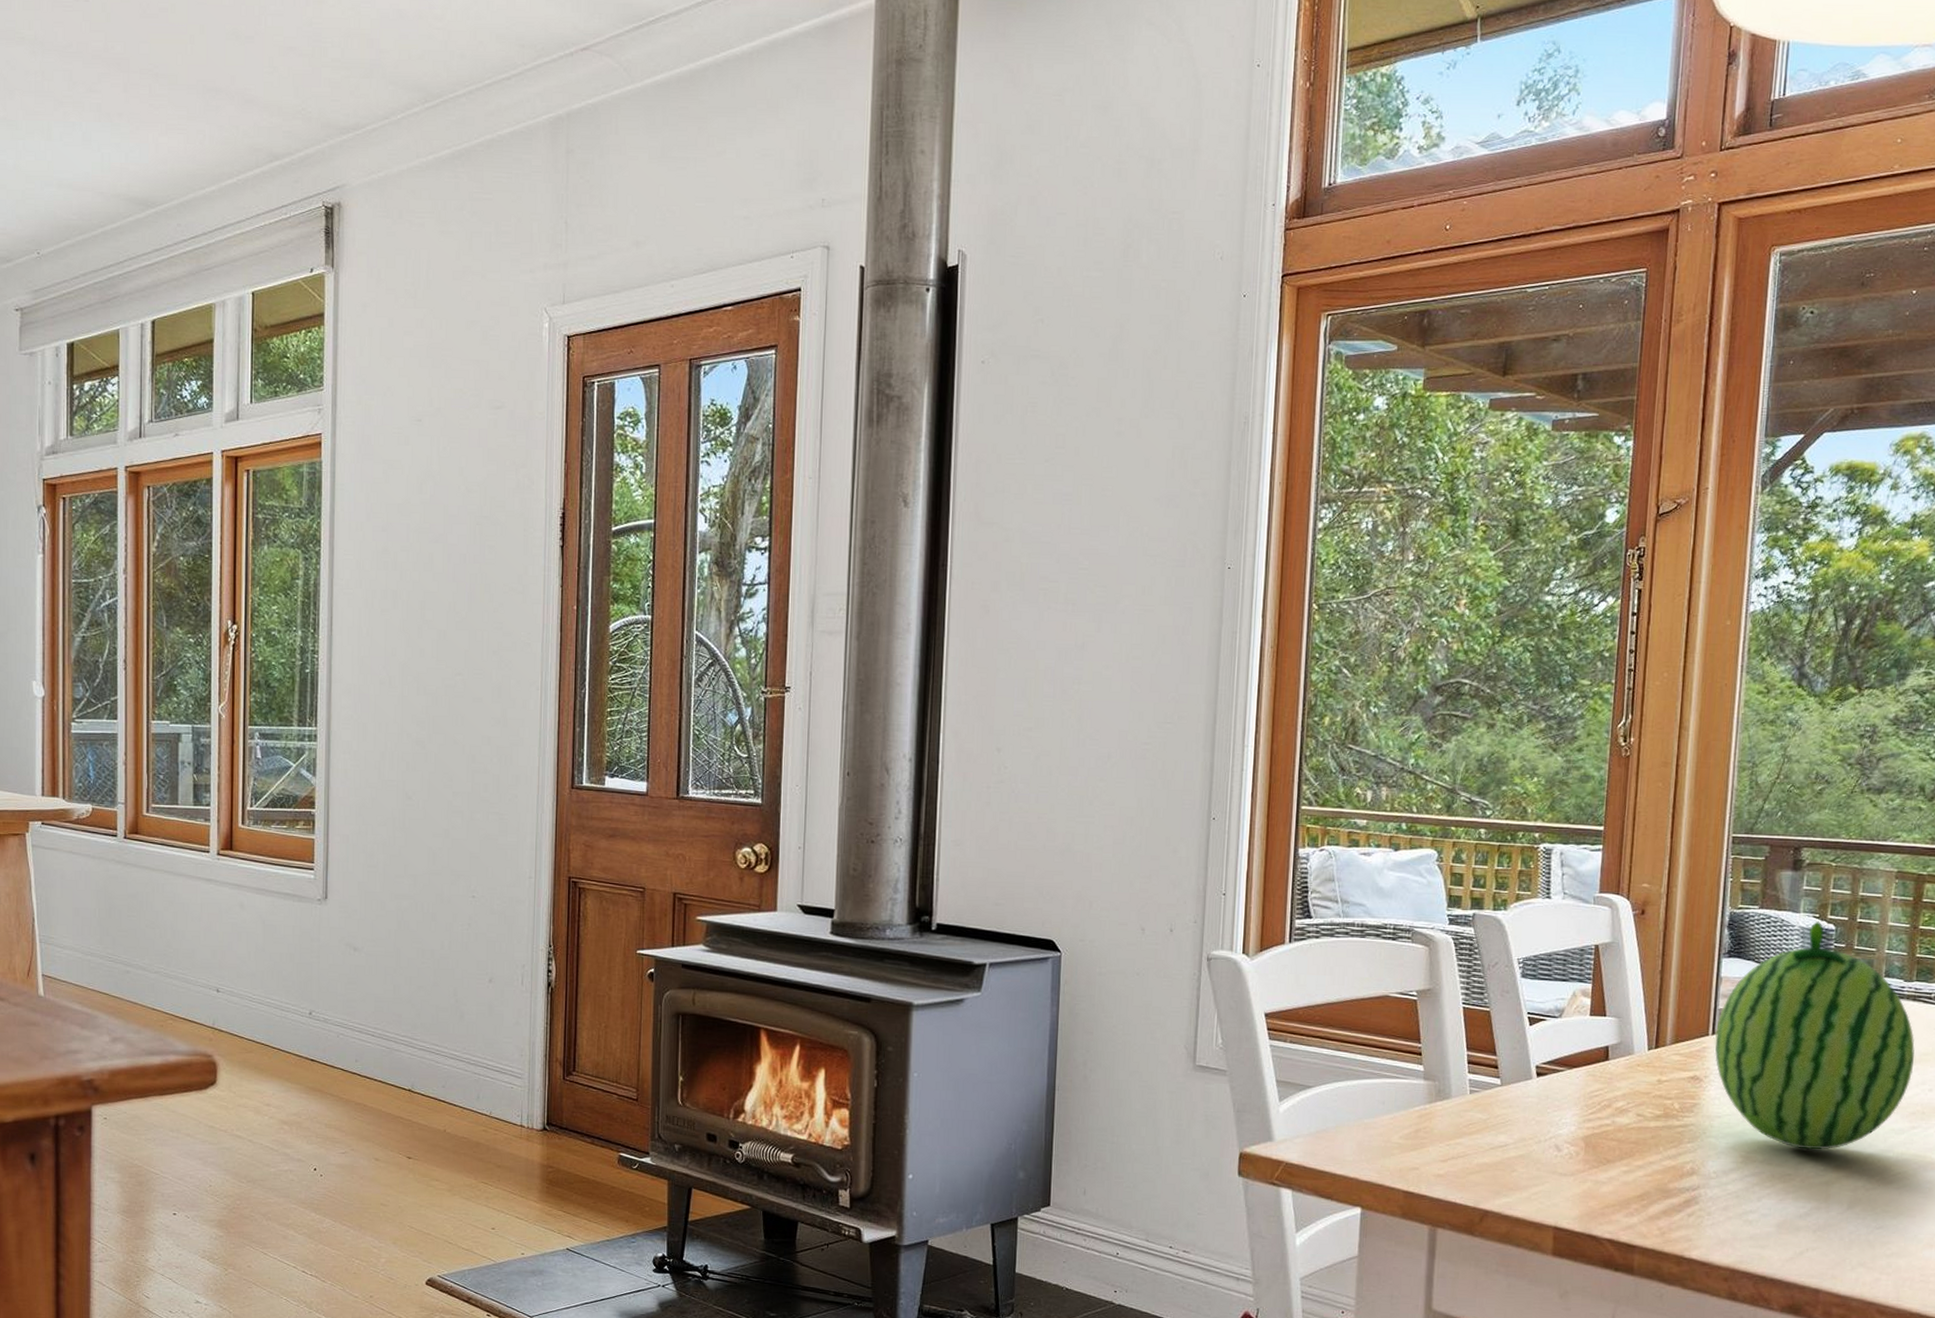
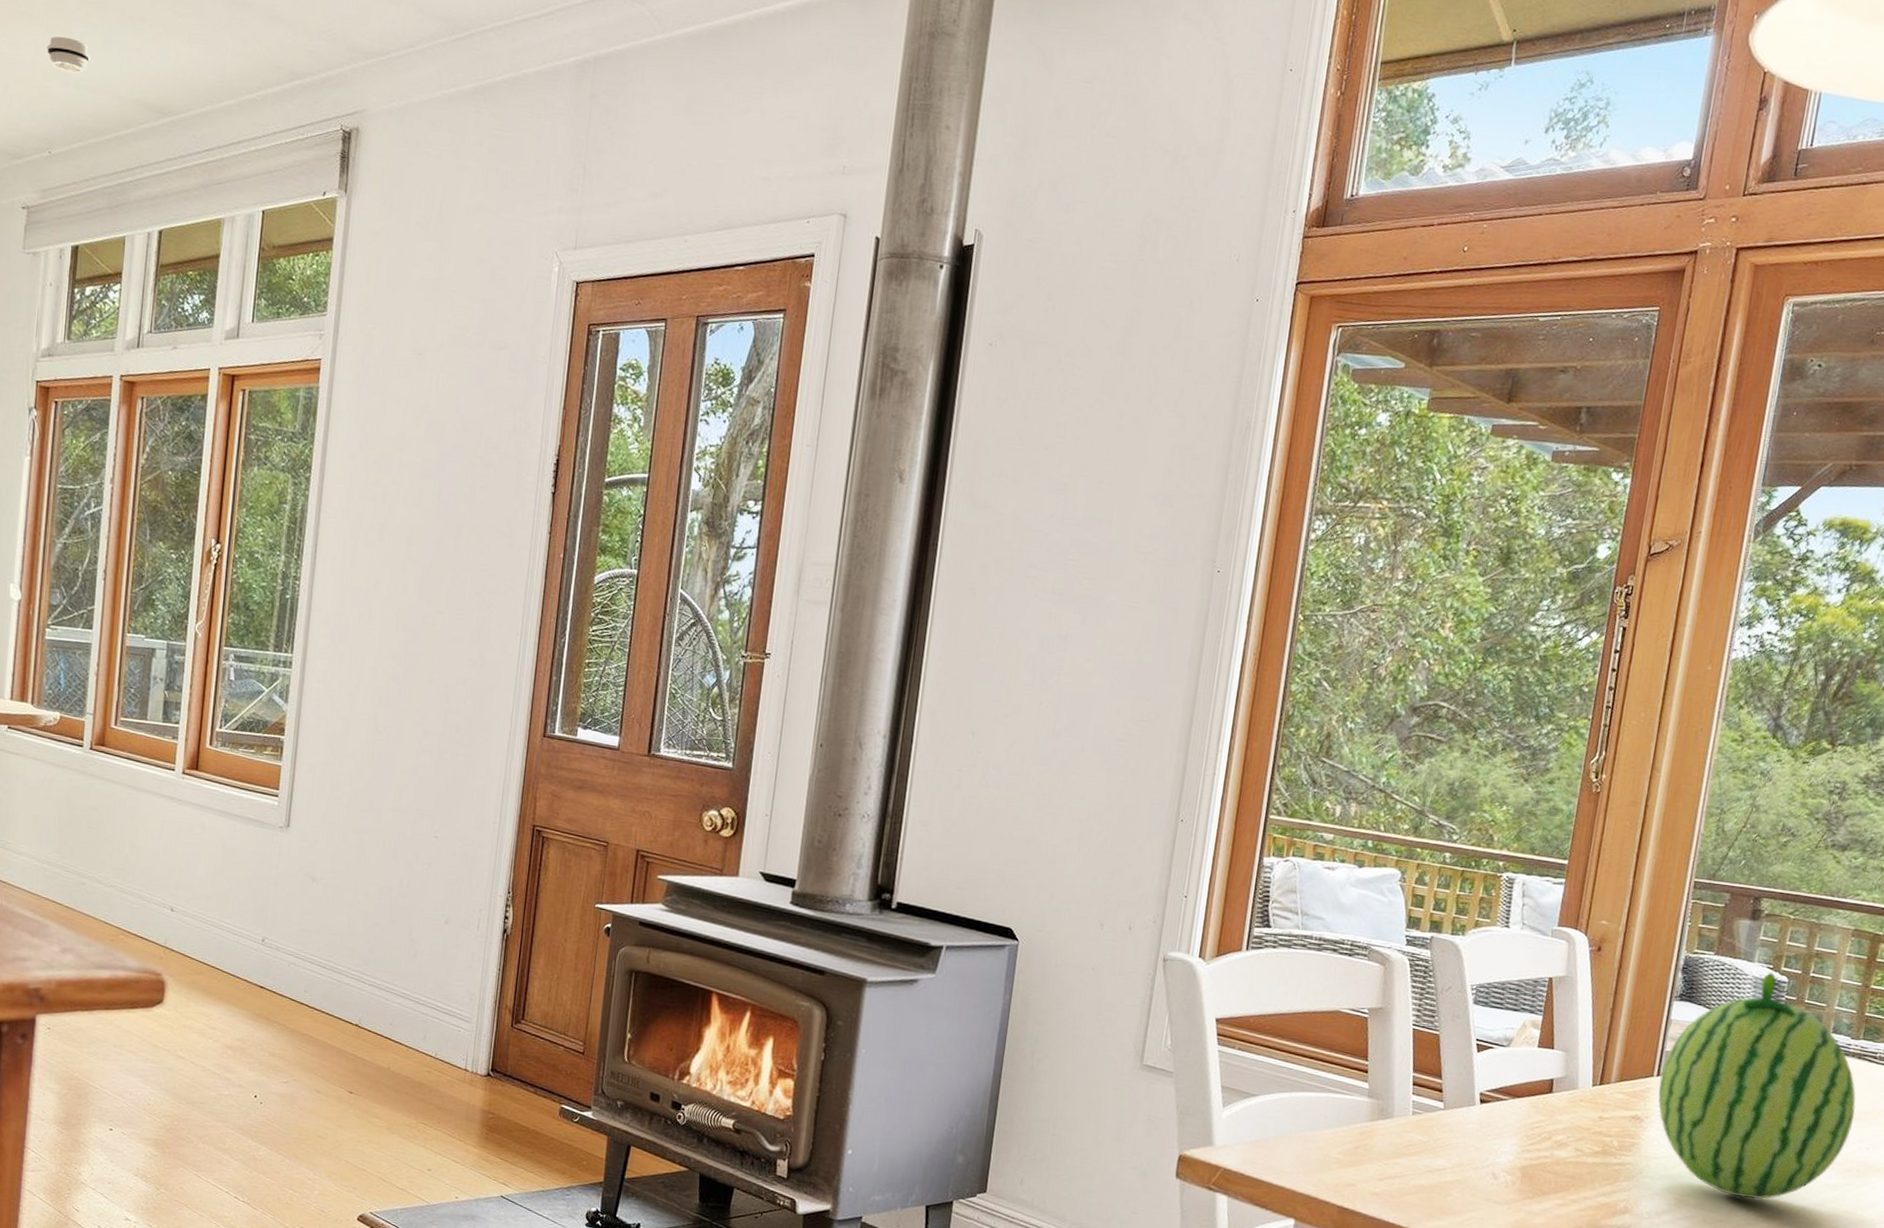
smoke detector: none [28,138,71,173] -> present [47,36,91,74]

